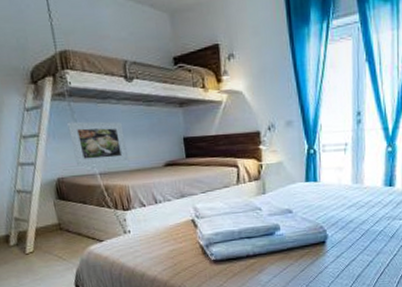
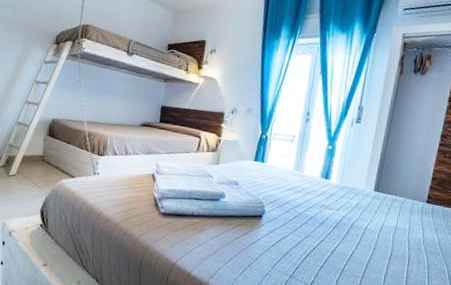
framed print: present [67,121,129,167] -> none [71,77,116,117]

